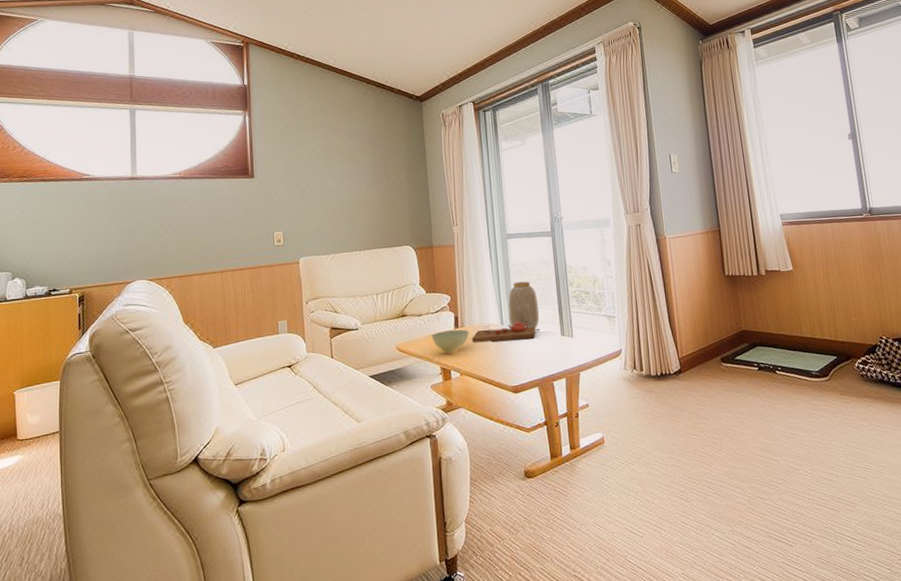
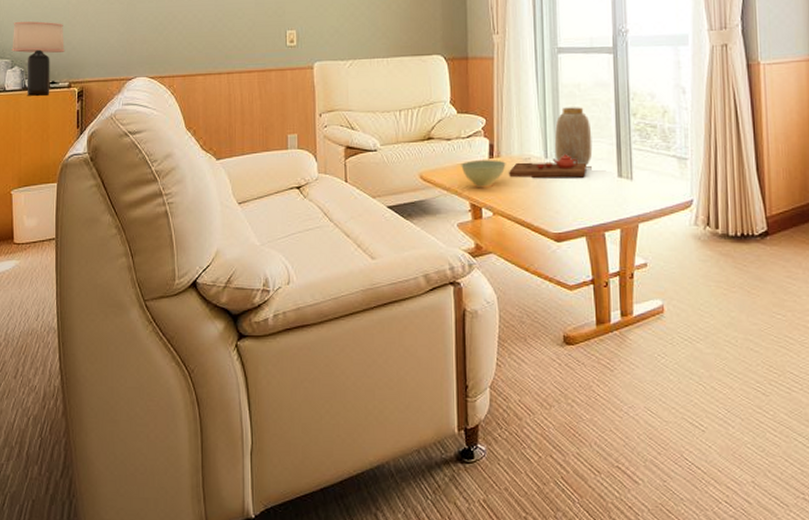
table lamp: none [12,236,65,304] -> present [12,21,64,97]

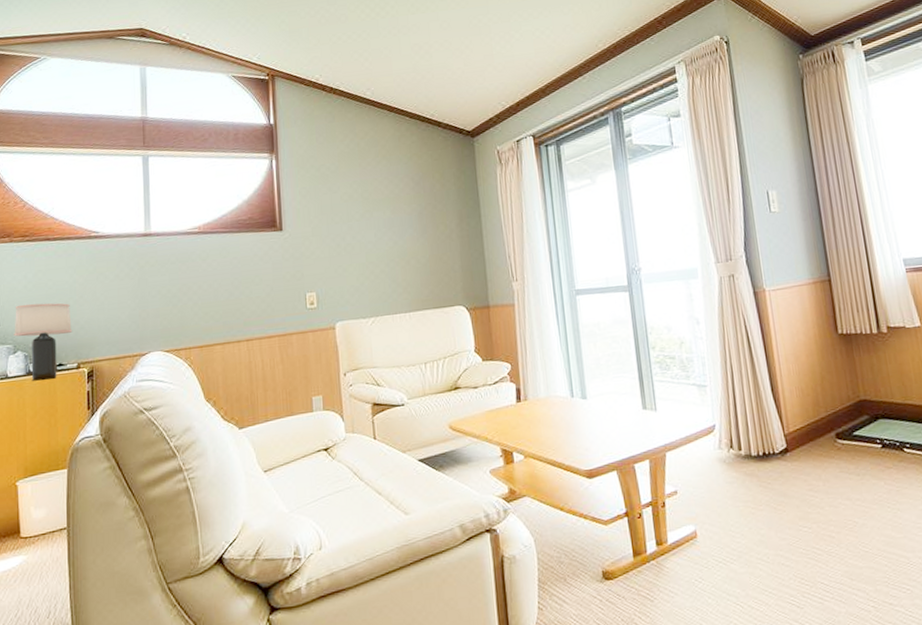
bowl: present [461,160,506,188] -> none [489,403,534,433]
tea set: present [509,154,586,178] -> none [537,391,612,420]
vase: present [554,107,593,166] -> none [579,345,617,402]

